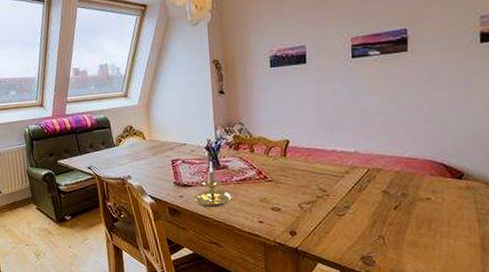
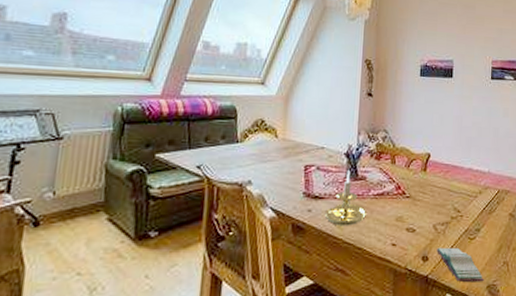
book: none [304,223,357,254] -> present [437,247,484,283]

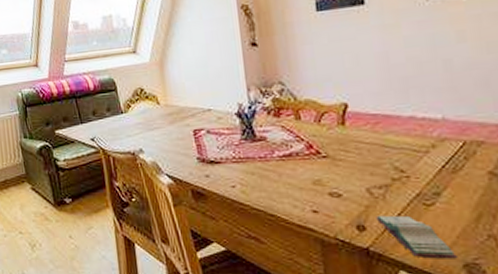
candle holder: present [324,170,366,225] -> none [224,131,274,190]

